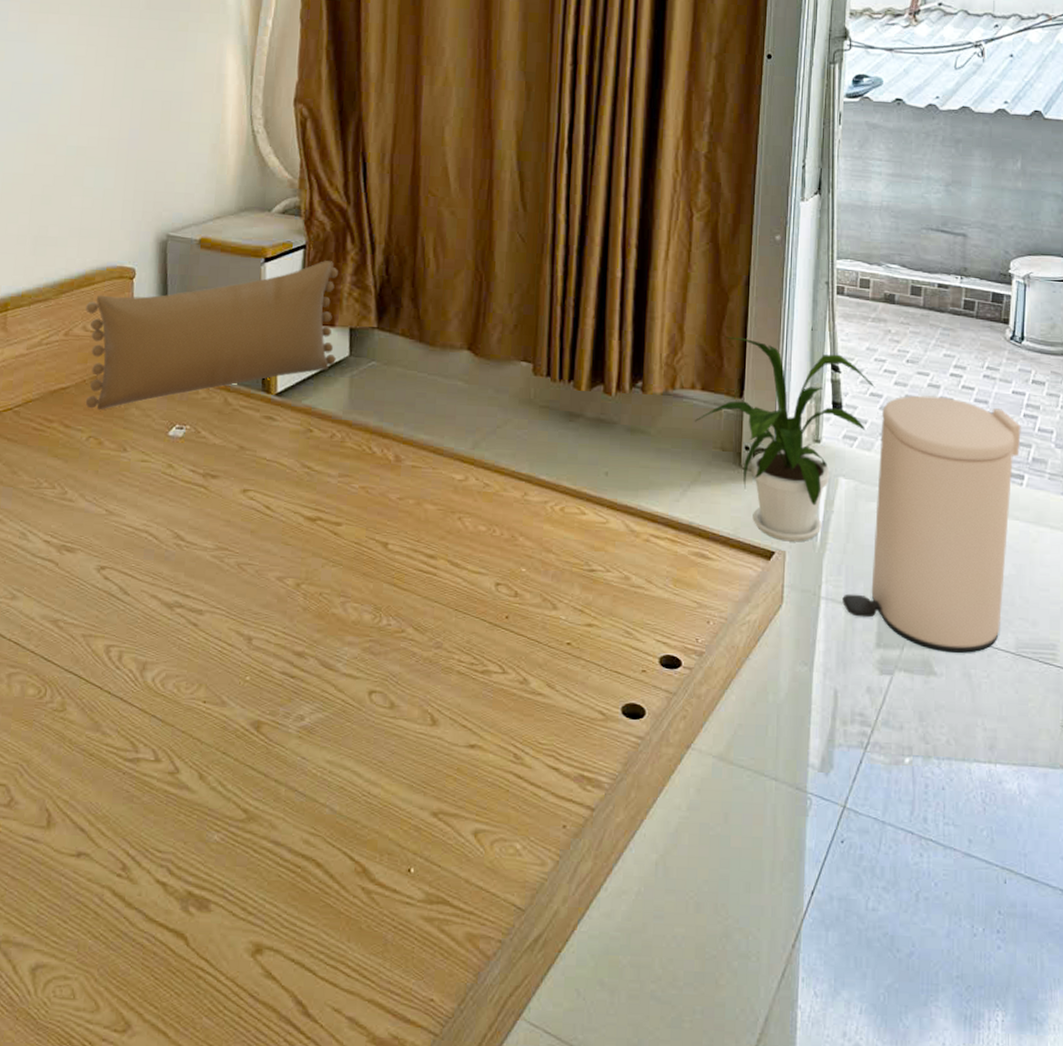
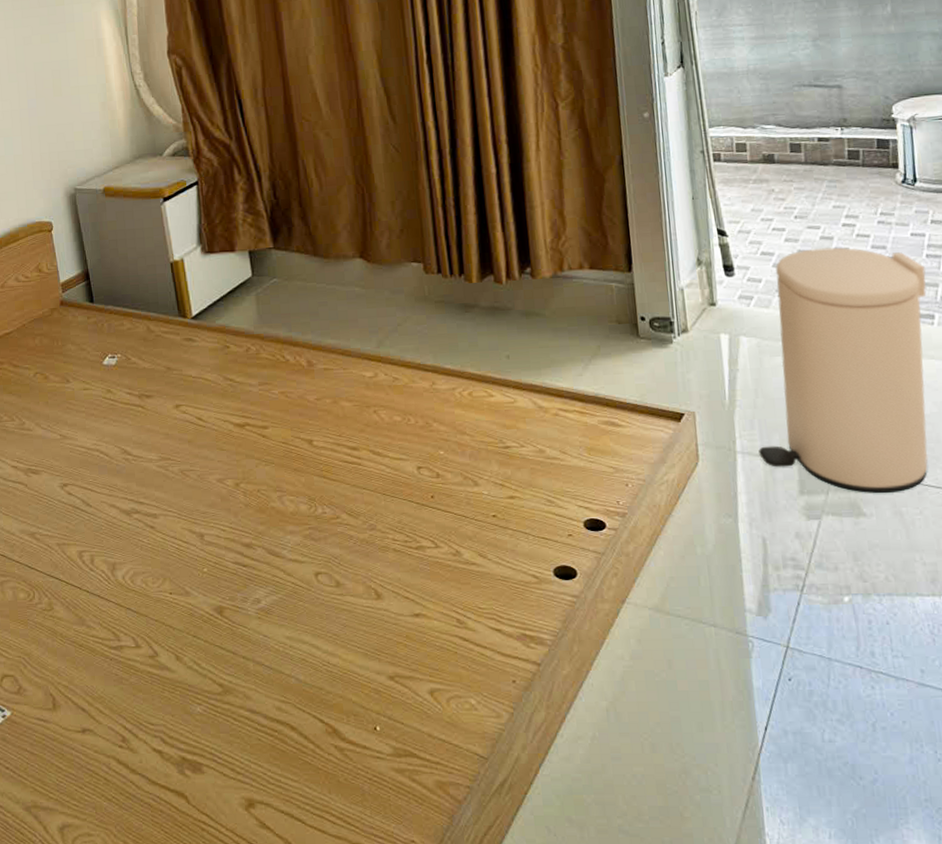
pillow: present [85,260,339,409] -> none [15,192,241,349]
house plant: present [694,336,875,542] -> none [586,215,765,403]

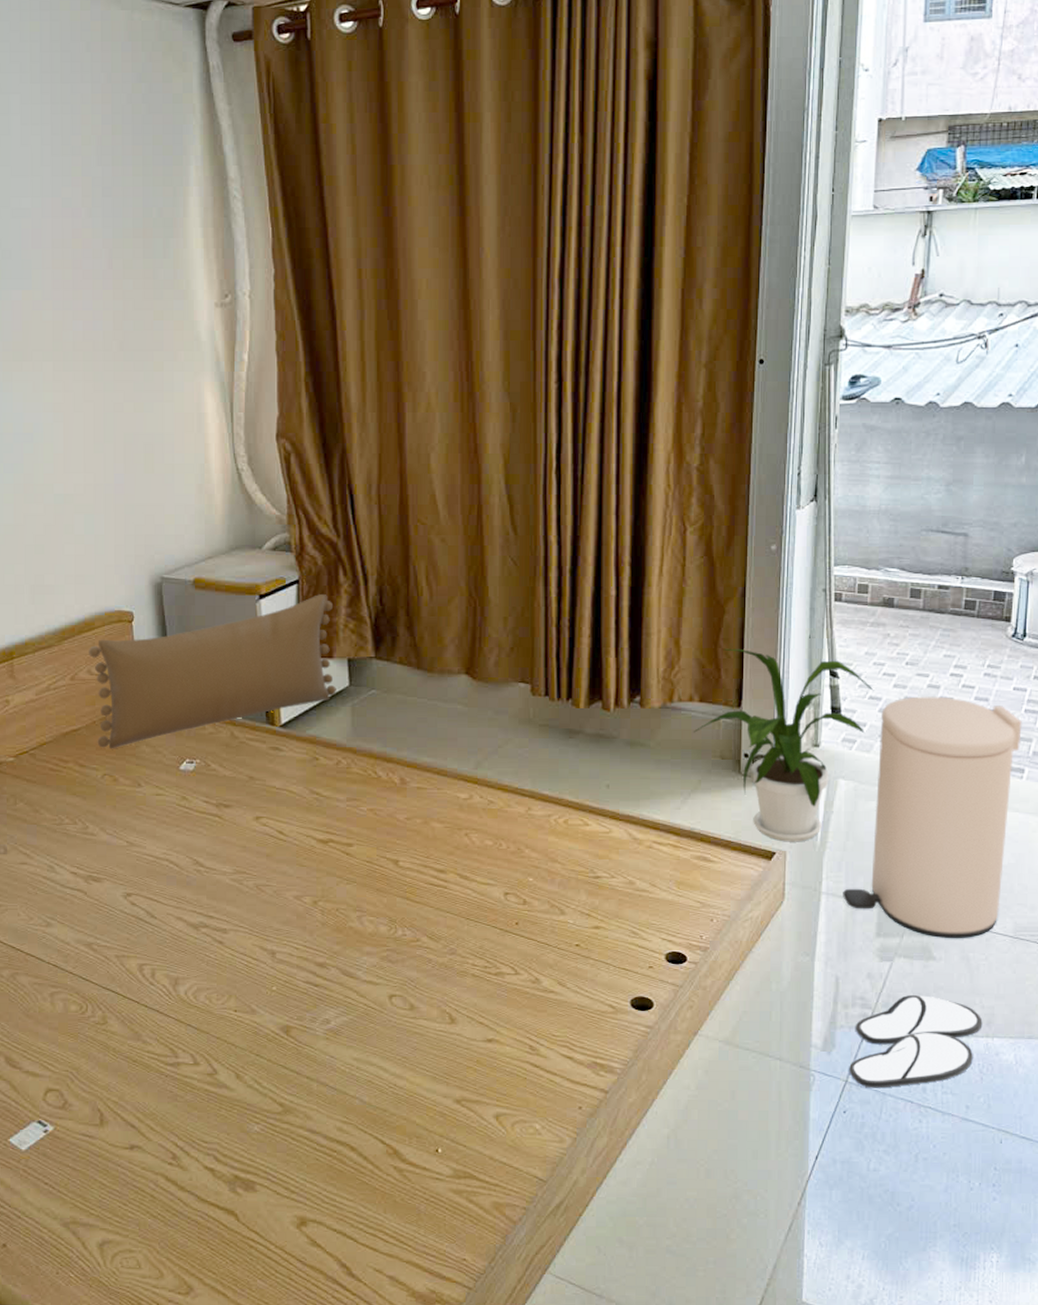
pillow: none [15,192,241,349] -> present [89,593,336,748]
house plant: none [586,215,765,403] -> present [693,648,874,842]
slippers: none [788,554,927,654] -> present [849,995,983,1088]

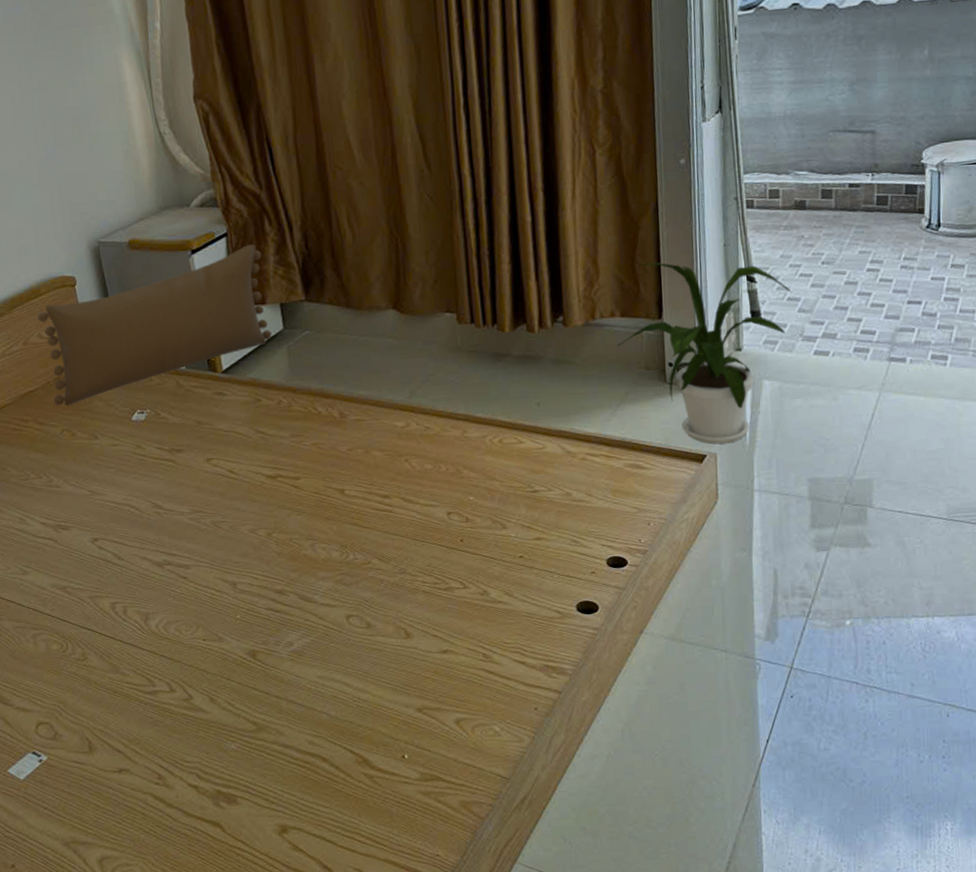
pedal bin: present [843,696,1022,938] -> none [775,292,943,525]
slippers: present [849,995,983,1088] -> none [793,581,922,673]

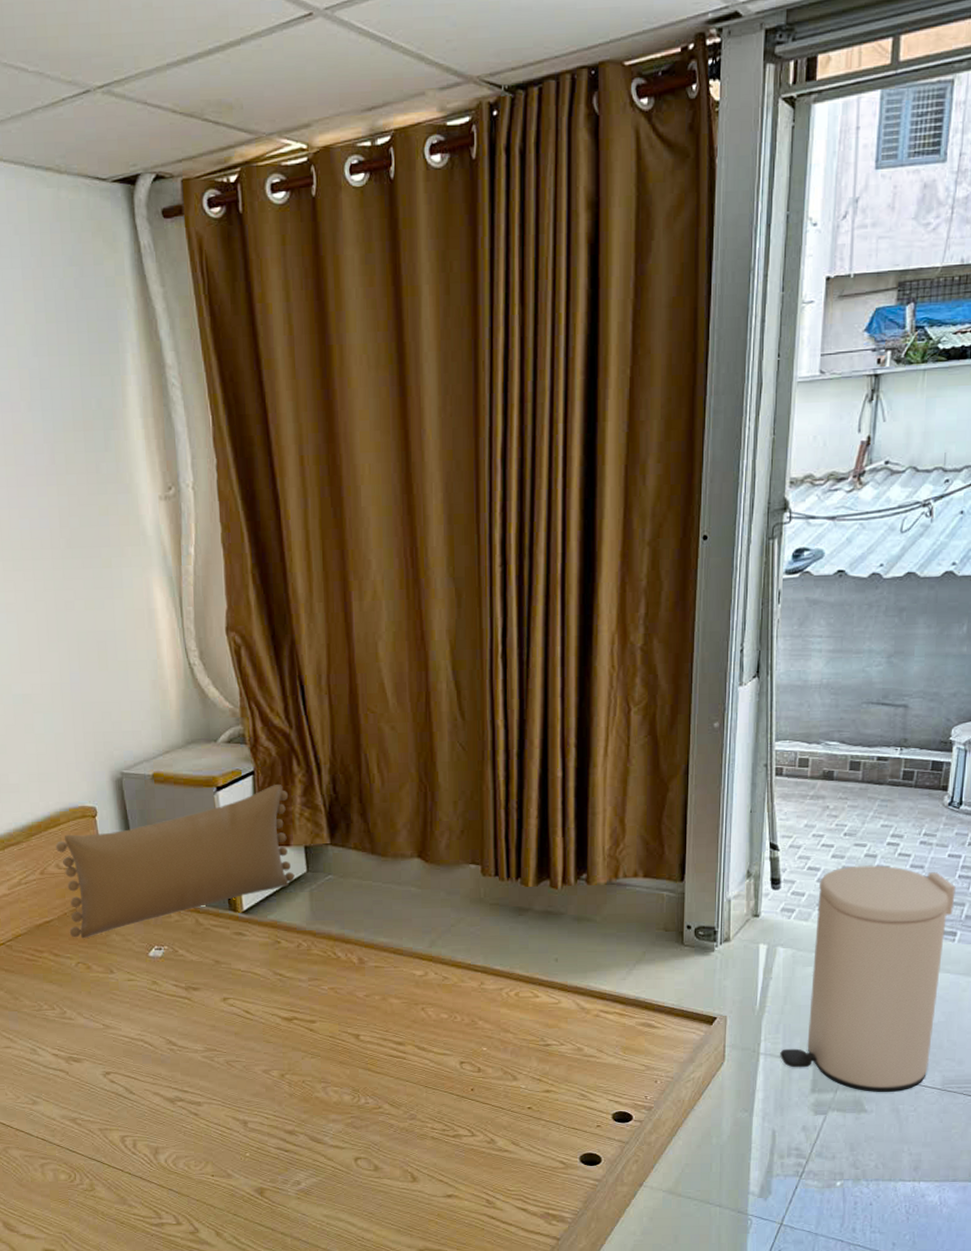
house plant: present [617,262,792,445] -> none [637,825,813,1008]
pedal bin: none [775,292,943,525] -> present [780,865,956,1092]

